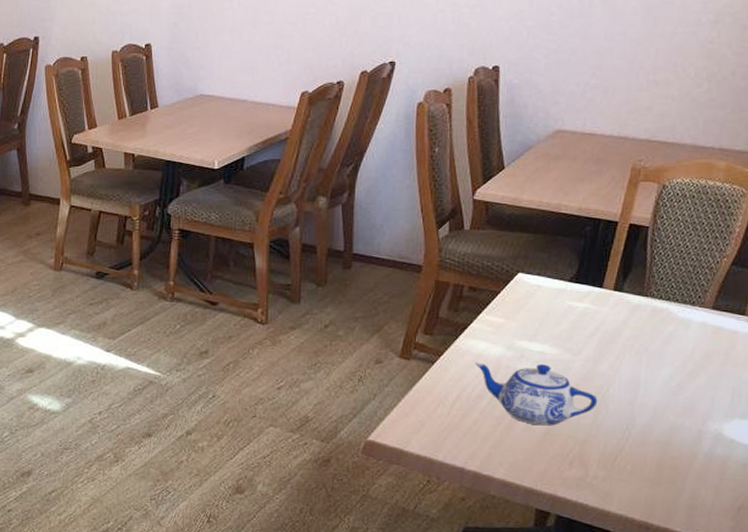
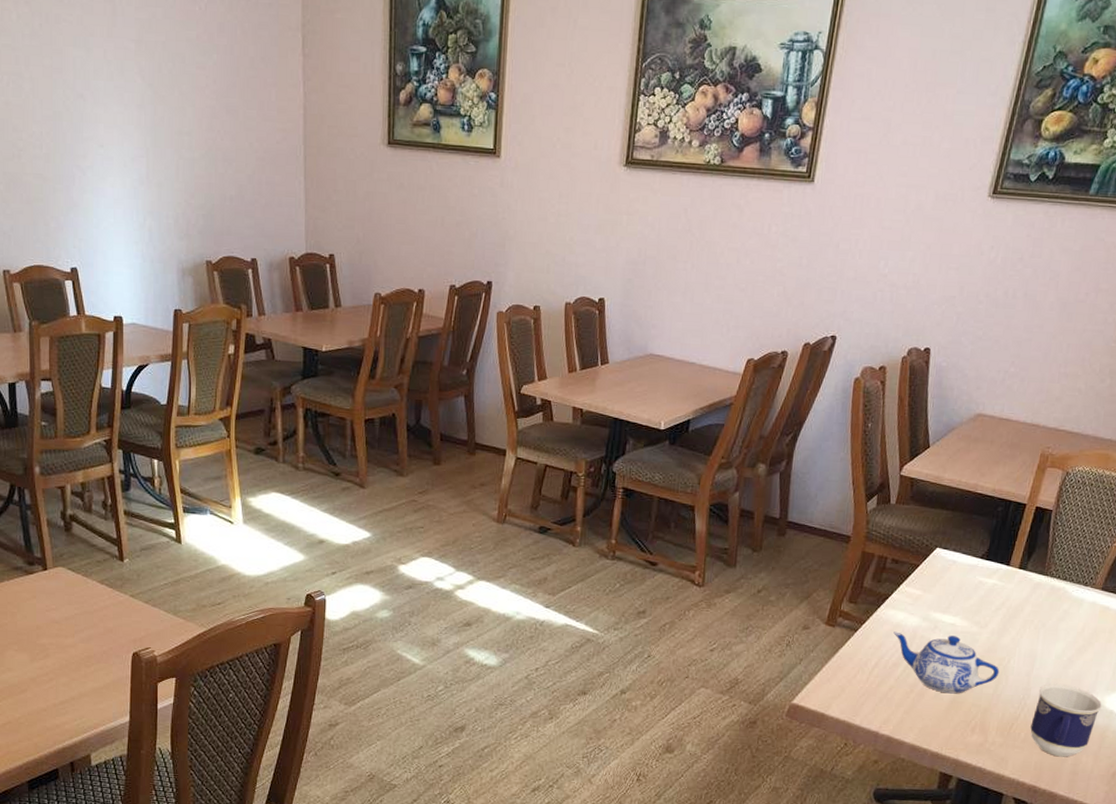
cup: none [637,411,721,491] -> present [1030,683,1102,757]

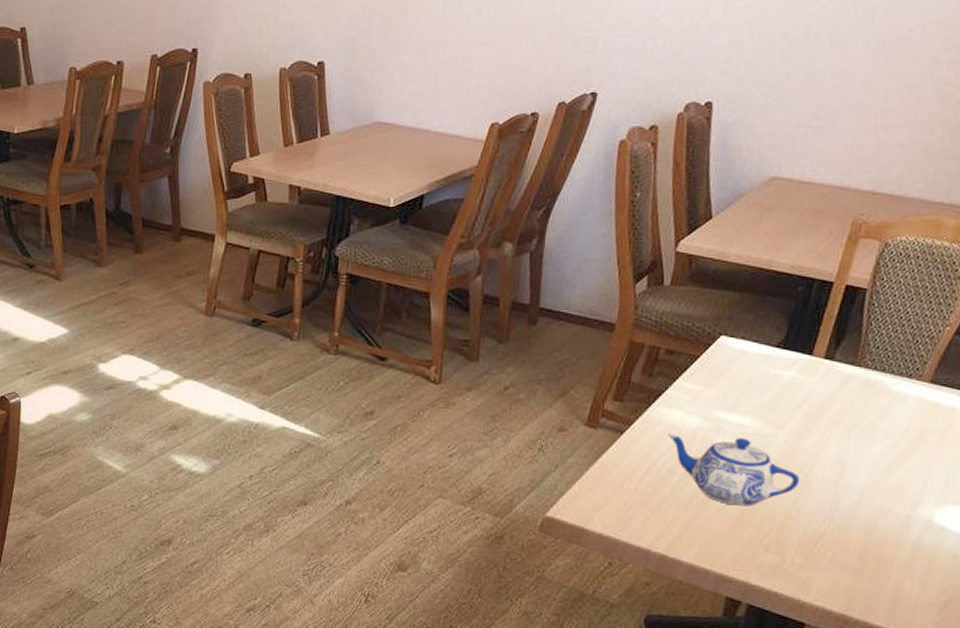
cup: present [1030,683,1102,757] -> none [839,494,931,582]

